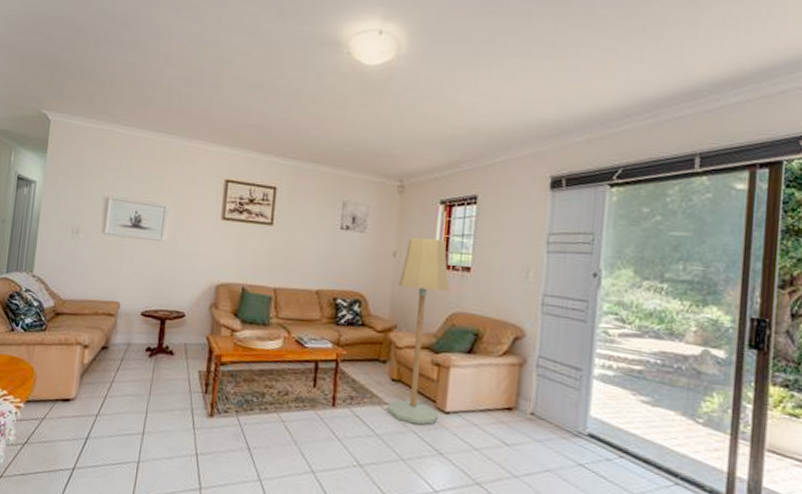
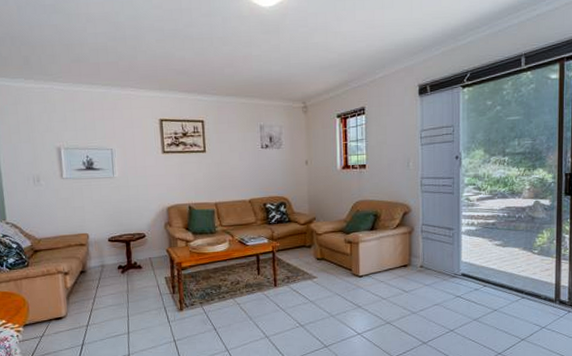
floor lamp: present [387,237,450,425] -> none [312,146,354,289]

